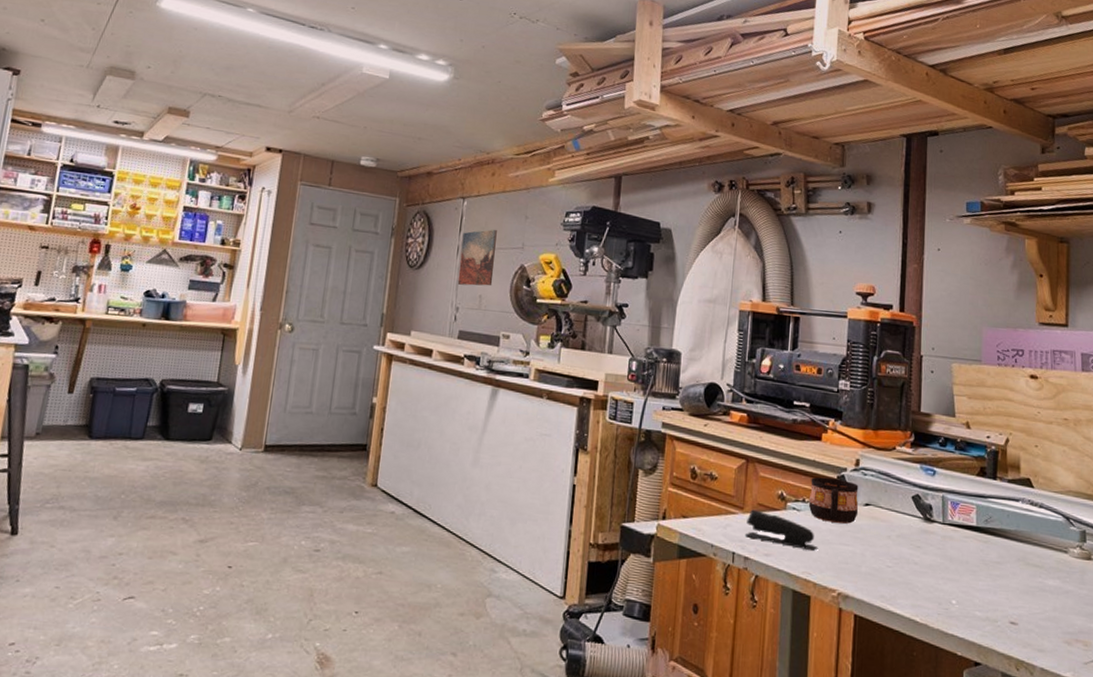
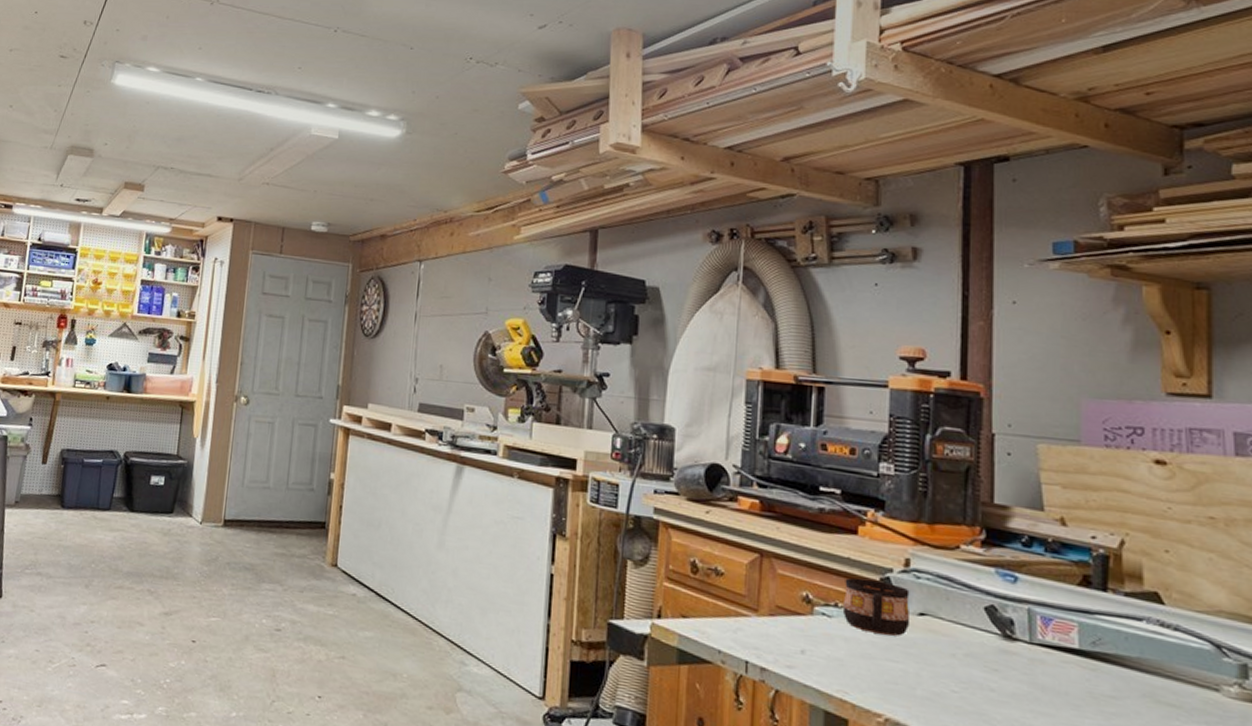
wall art: present [457,229,497,286] -> none [416,293,458,355]
stapler: present [744,509,818,552] -> none [760,612,857,667]

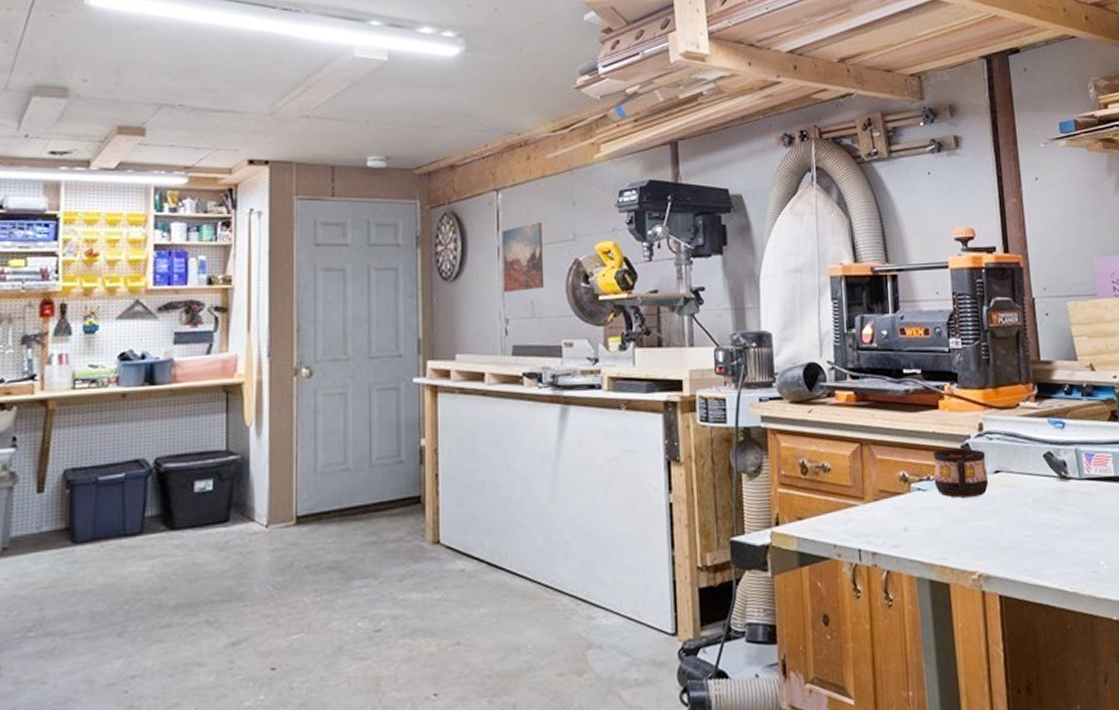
wall art: none [416,293,458,355] -> present [502,221,545,292]

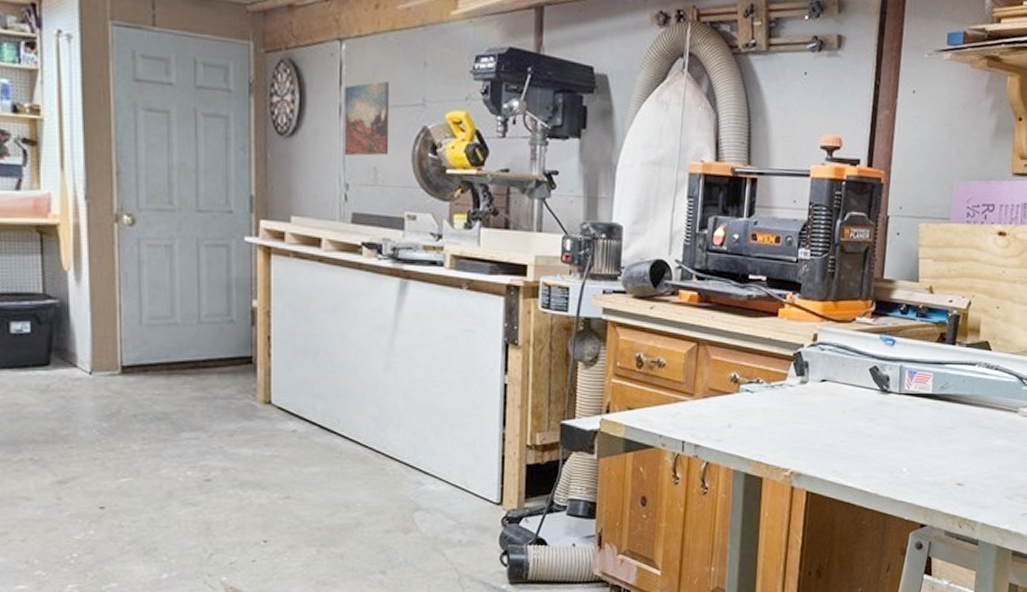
cup: present [933,448,989,498] -> none [763,355,815,402]

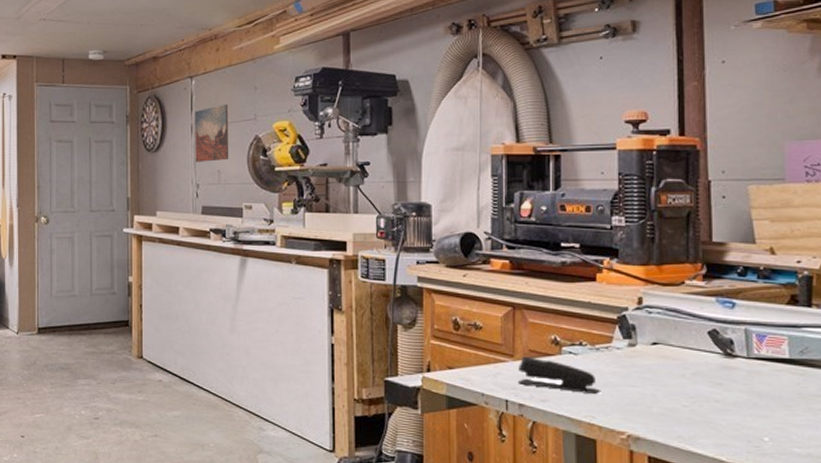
stapler: none [695,395,772,433] -> present [517,356,601,395]

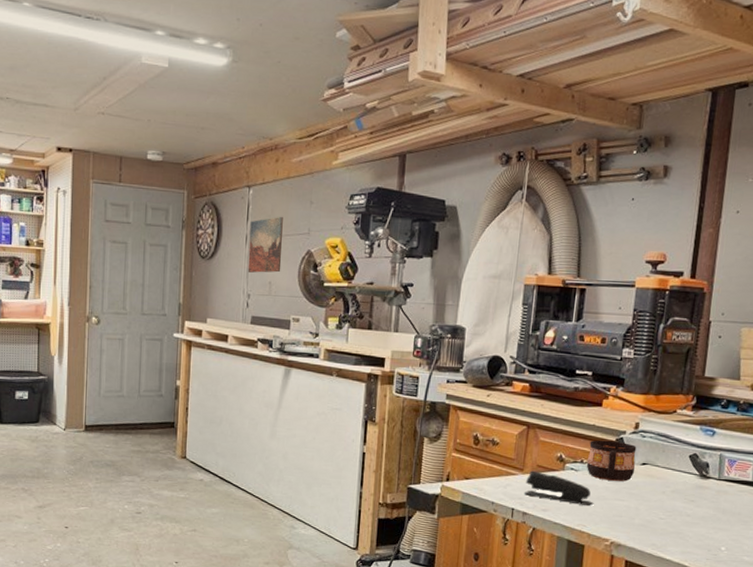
cup: none [587,318,645,365] -> present [587,439,637,482]

